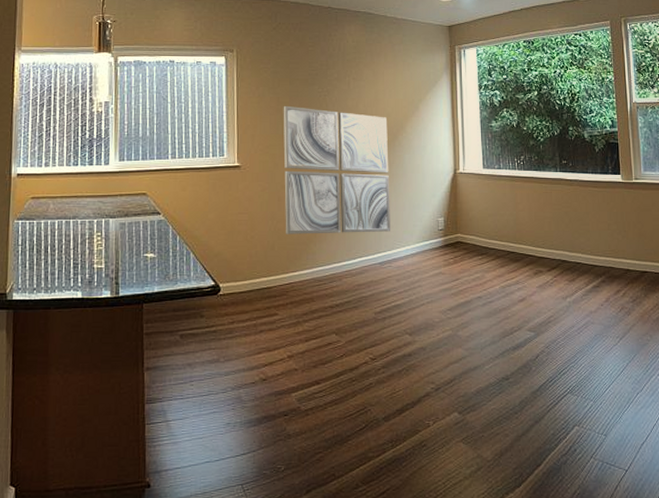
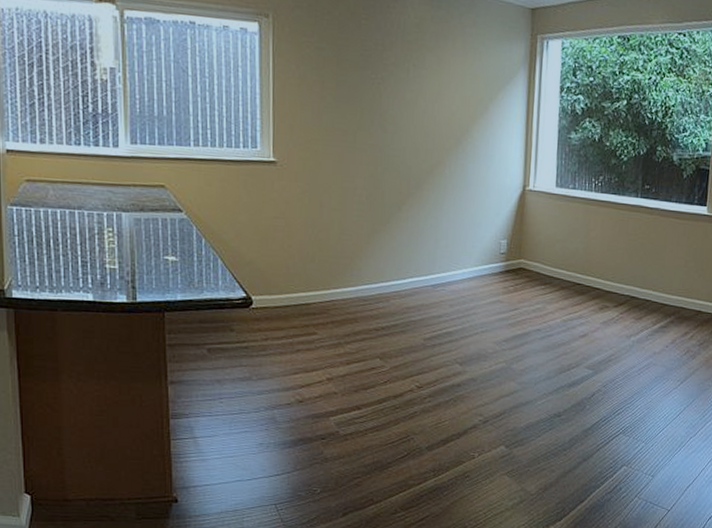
wall art: present [283,105,390,234] -> none [327,91,451,252]

